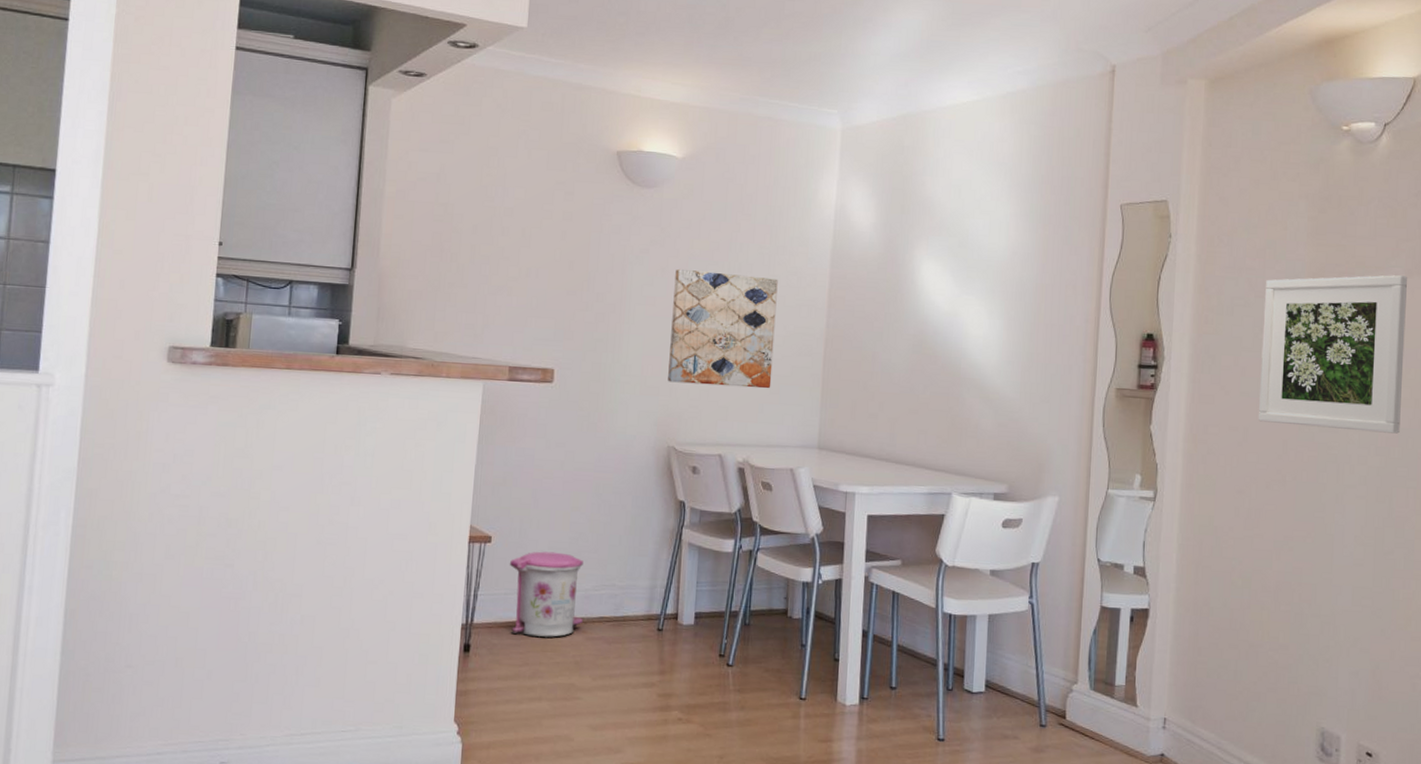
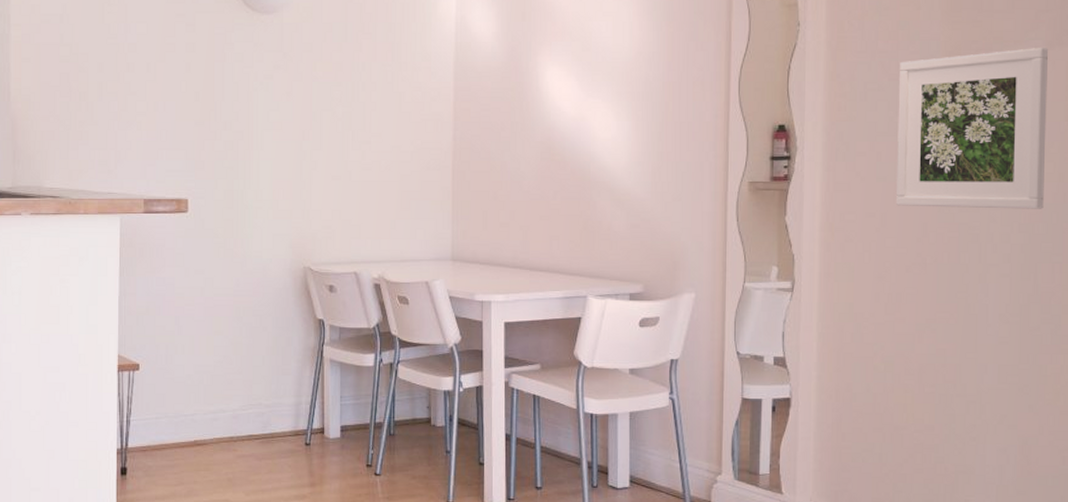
trash can: present [509,551,583,637] -> none [158,375,233,457]
wall art: present [668,268,778,389] -> none [300,92,402,205]

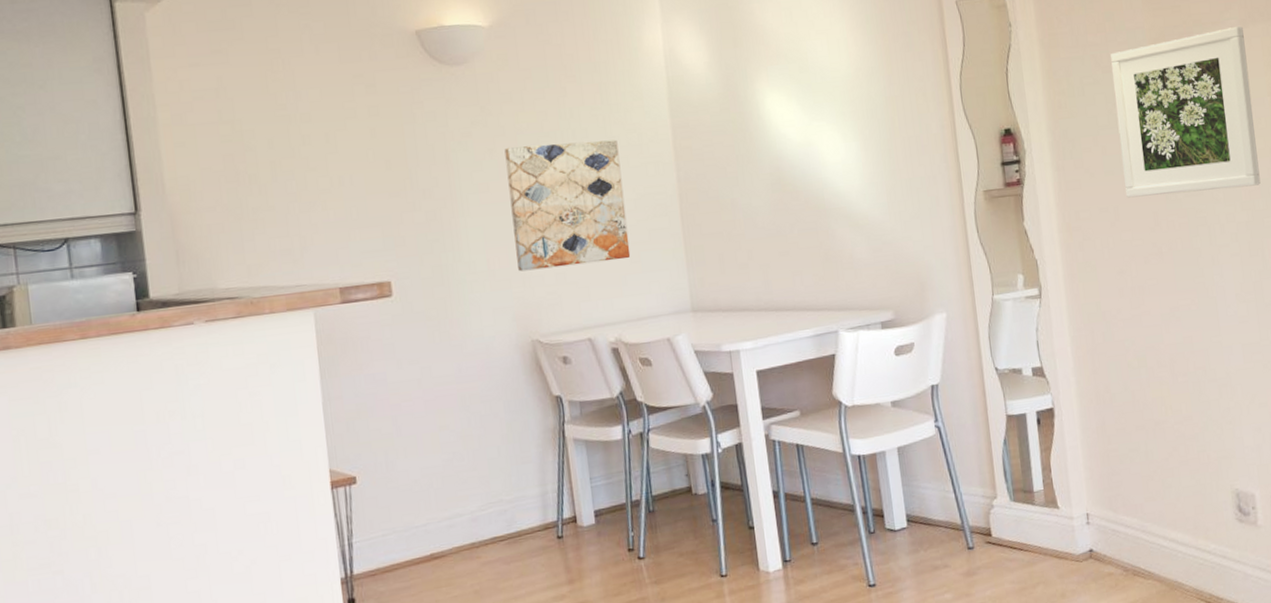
wall art: none [300,92,402,205] -> present [504,139,631,272]

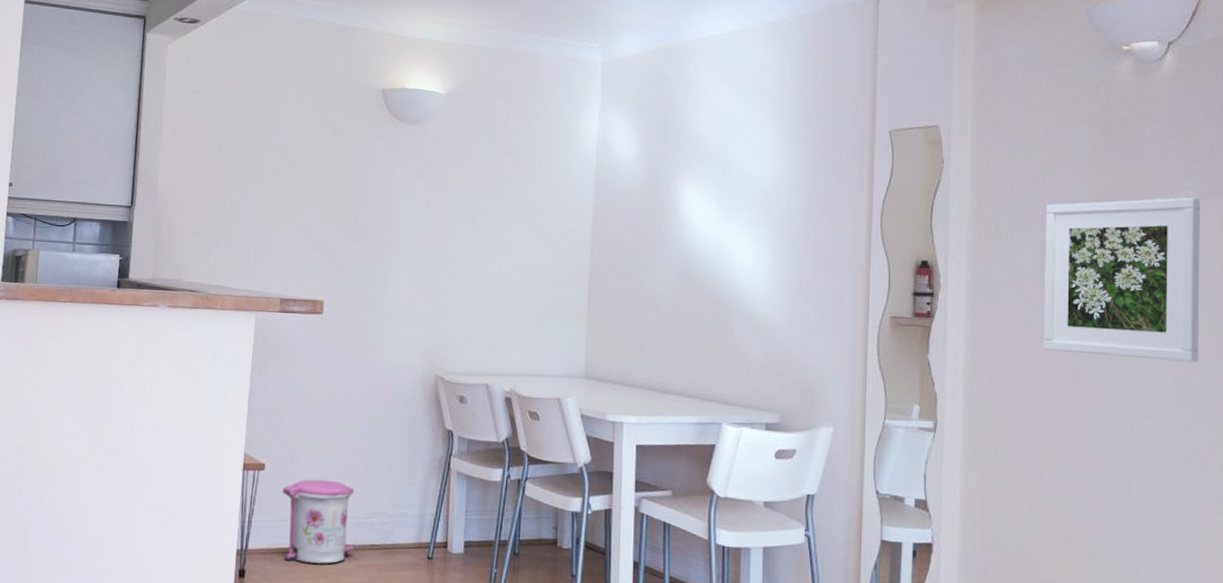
trash can: none [381,478,475,576] -> present [282,479,354,564]
wall art: present [504,139,631,272] -> none [434,201,542,319]

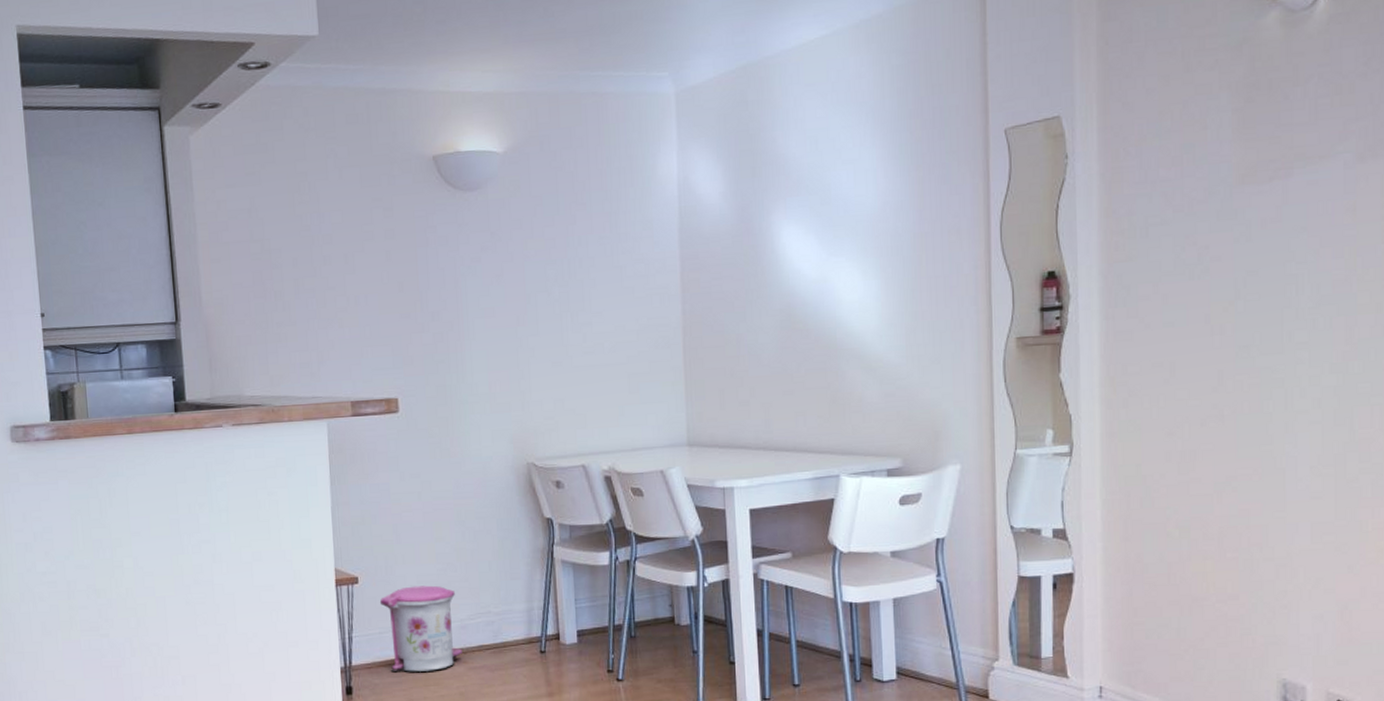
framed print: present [1042,197,1200,362] -> none [1184,161,1360,353]

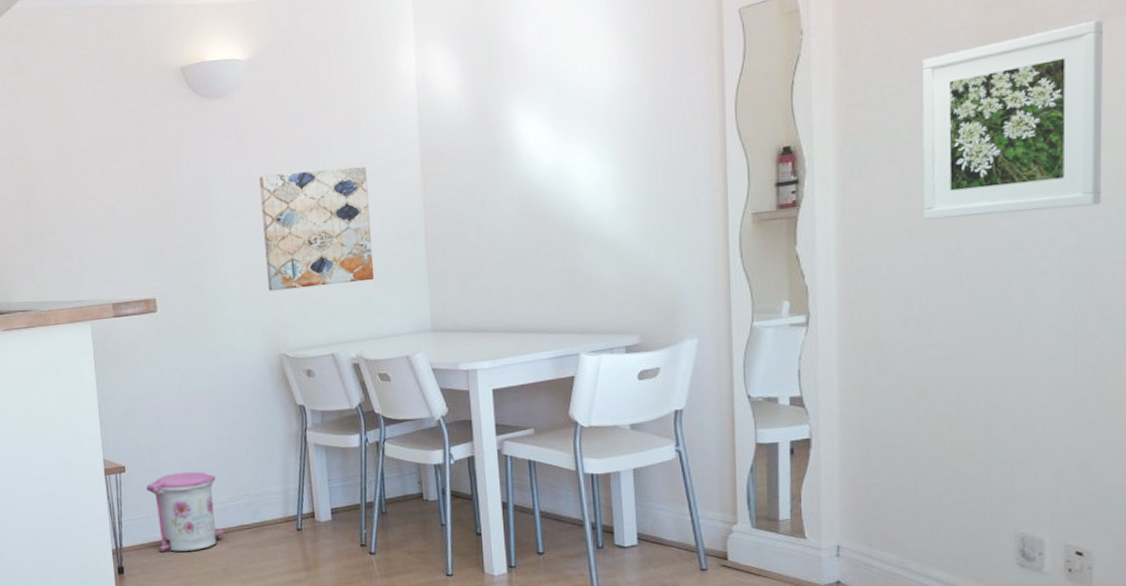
wall art: none [512,269,630,396] -> present [259,166,375,291]
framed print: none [1184,161,1360,353] -> present [922,20,1103,220]

